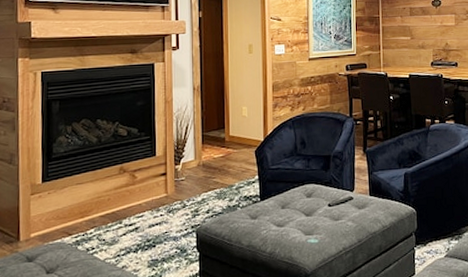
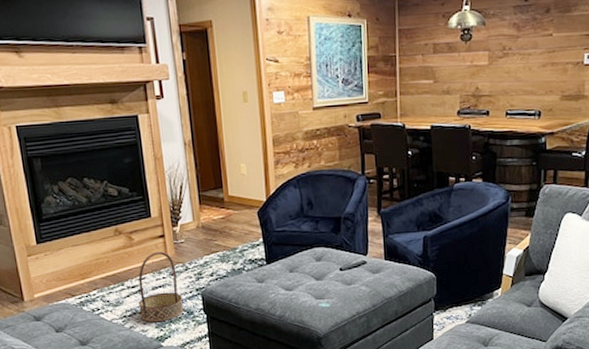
basket: none [134,188,178,262] -> present [138,251,184,323]

